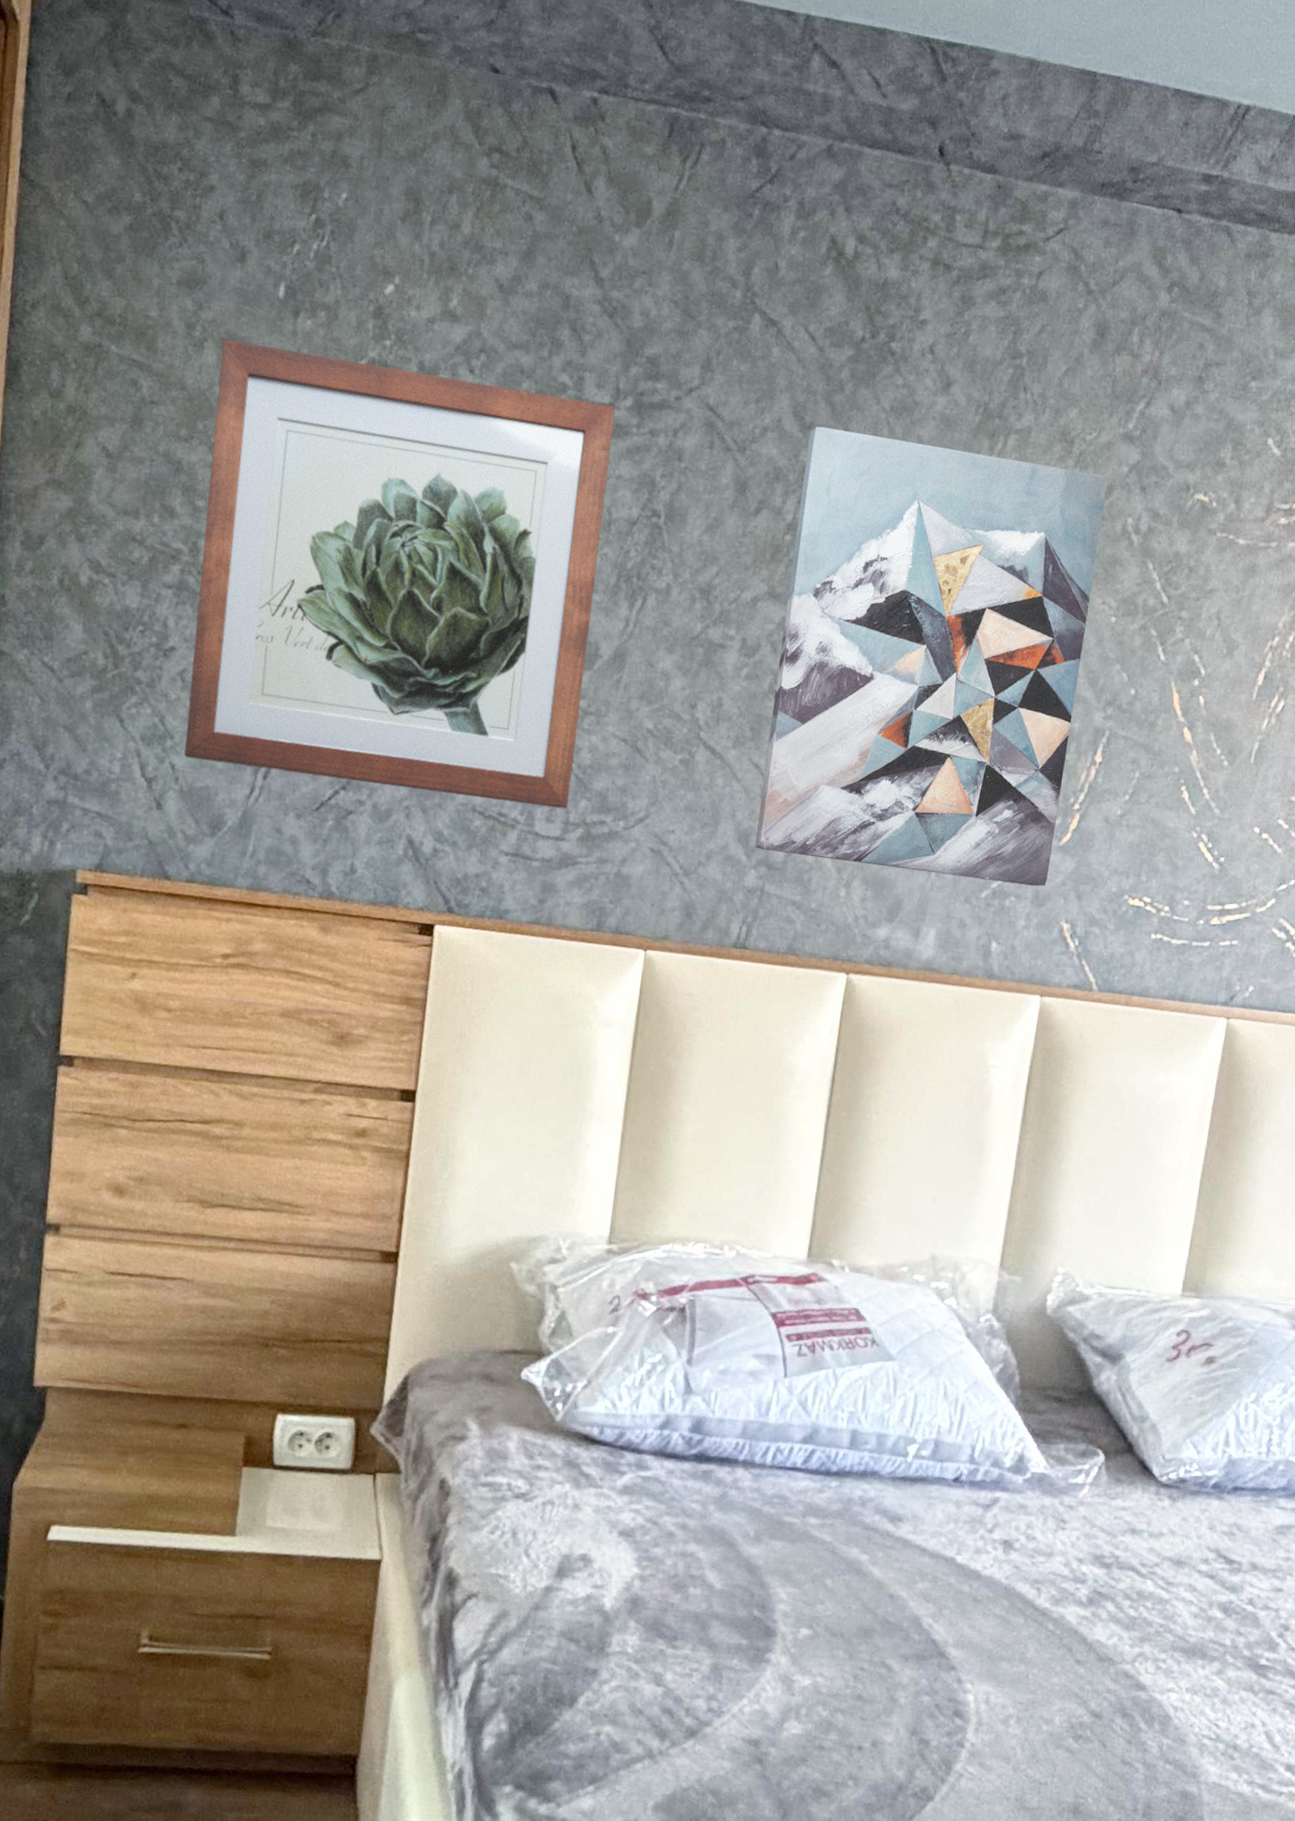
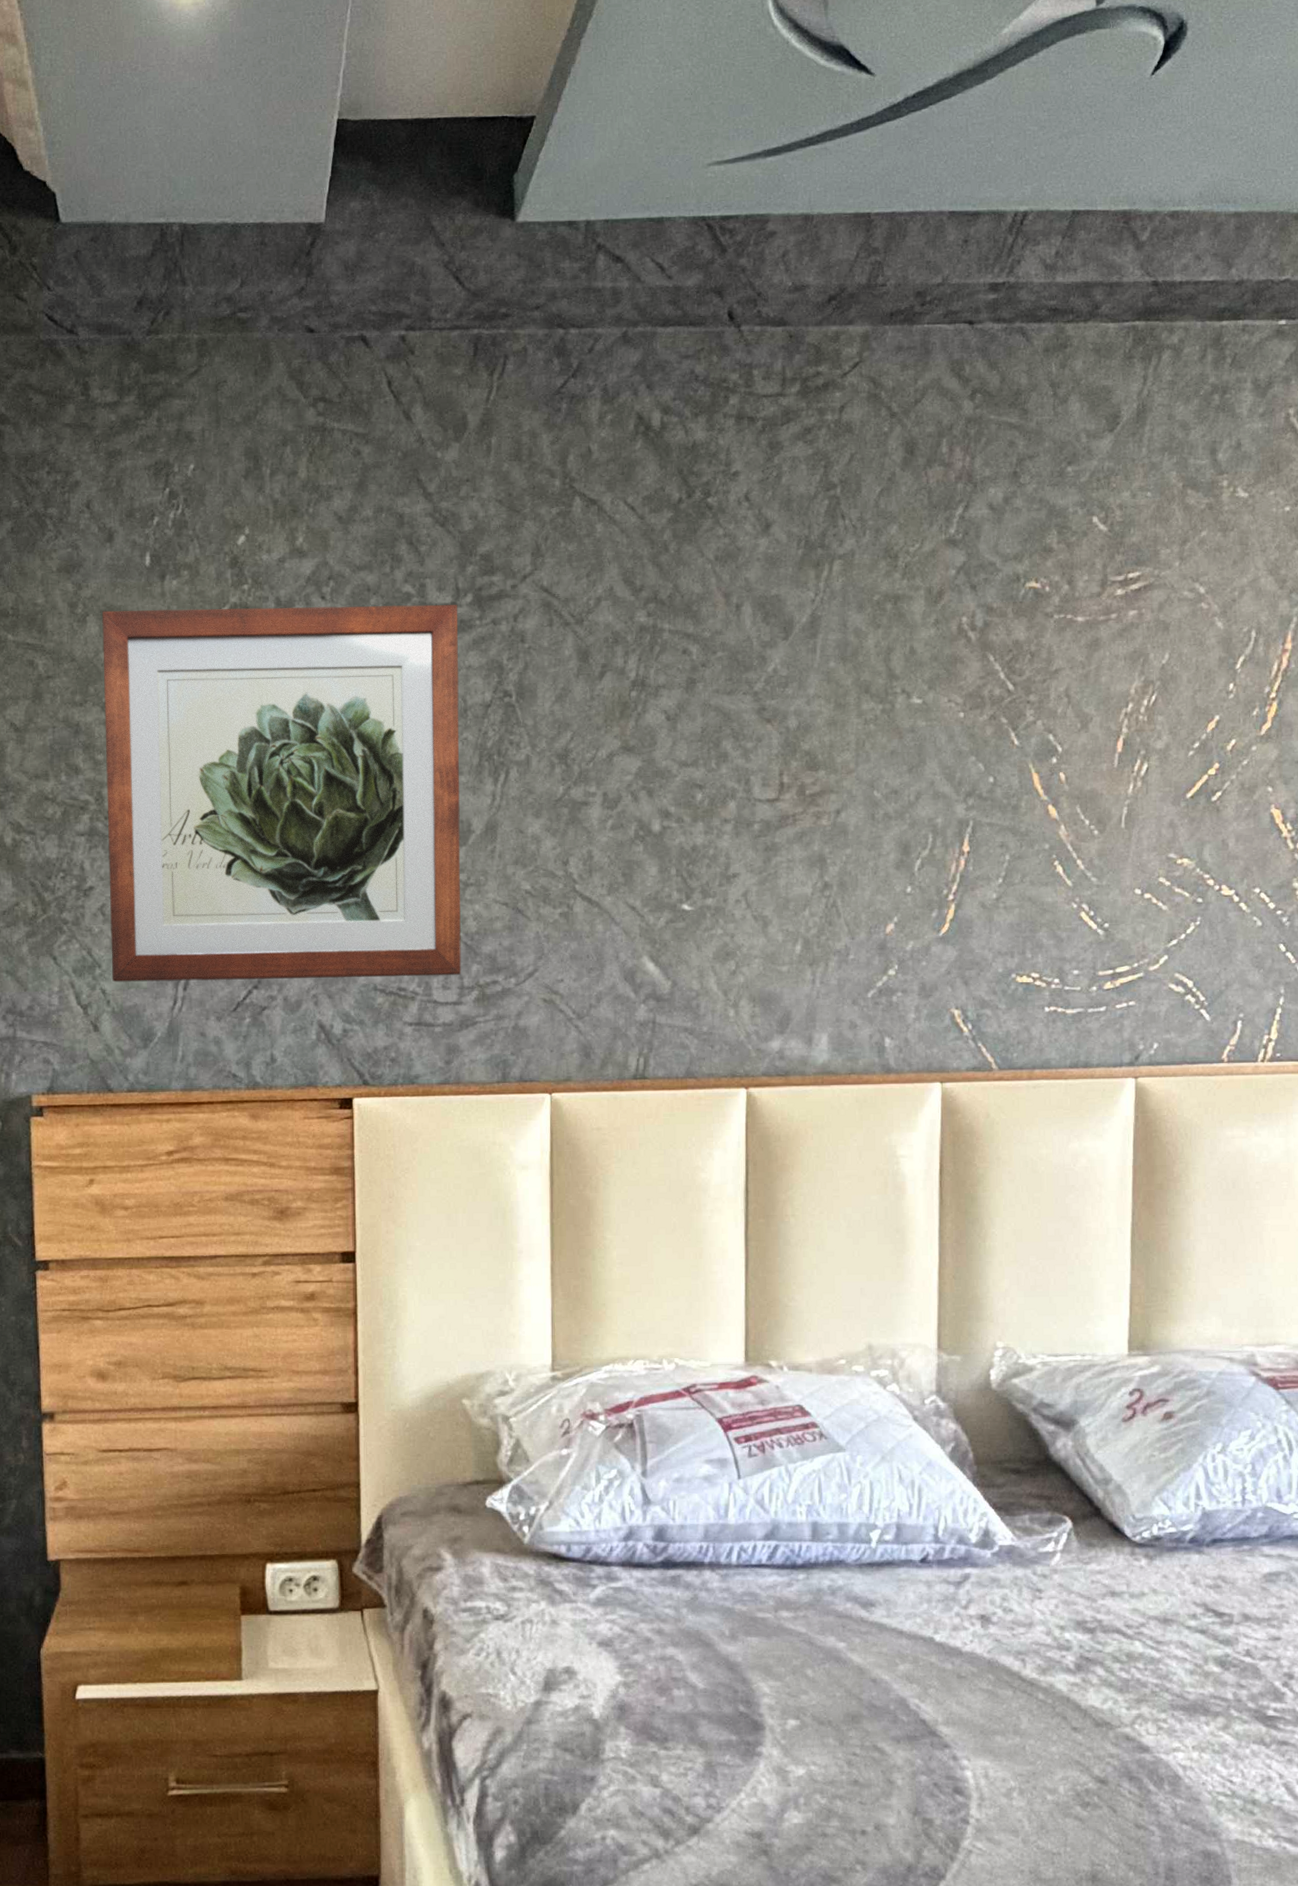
wall art: present [755,426,1108,887] -> none [640,581,937,985]

